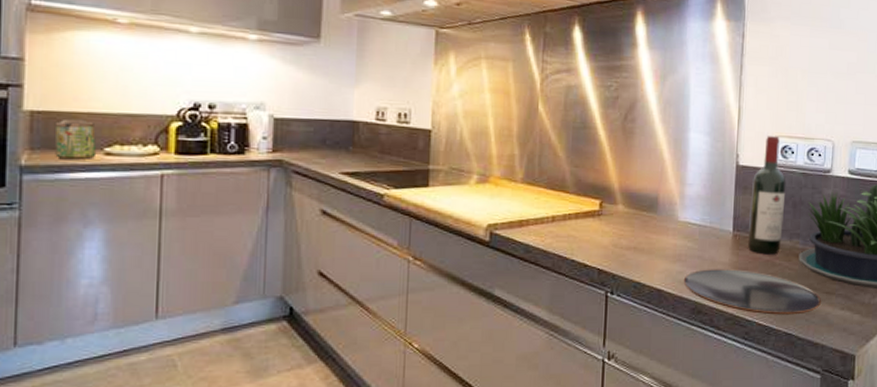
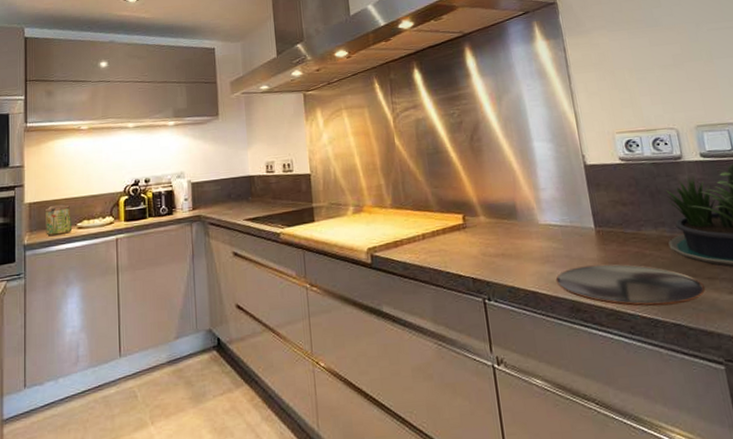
wine bottle: present [747,136,786,255] -> none [603,133,648,246]

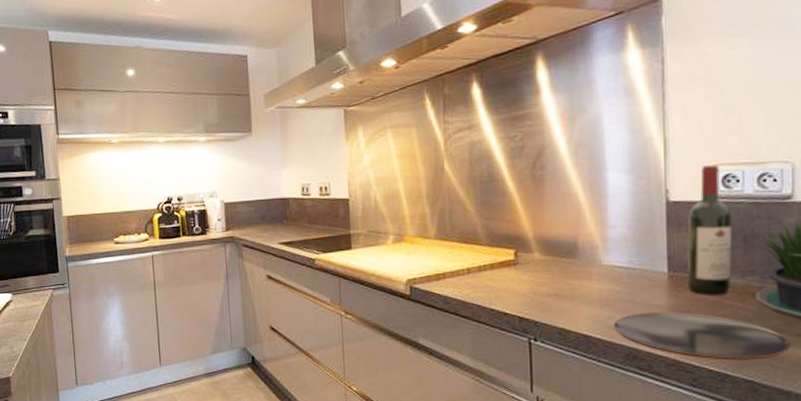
canister: present [44,204,73,237] -> none [82,218,110,250]
wine bottle: none [603,133,648,246] -> present [687,165,733,295]

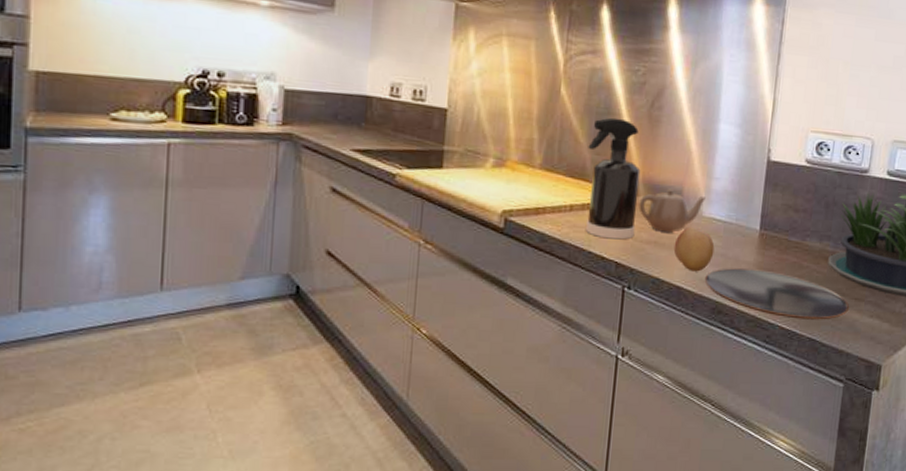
spray bottle: none [477,183,534,296] -> present [585,117,641,240]
teapot: none [534,242,603,284] -> present [638,188,706,233]
fruit: none [575,277,620,320] -> present [673,228,715,272]
wine bottle: present [687,165,733,295] -> none [774,131,820,256]

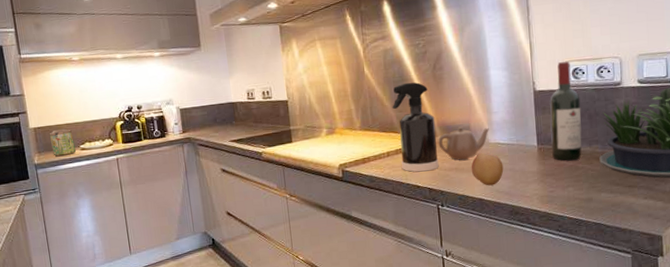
canister: none [60,80,103,124] -> present [49,128,77,157]
plate: present [704,268,850,320] -> none [500,175,625,210]
wine bottle: none [774,131,820,256] -> present [550,61,582,161]

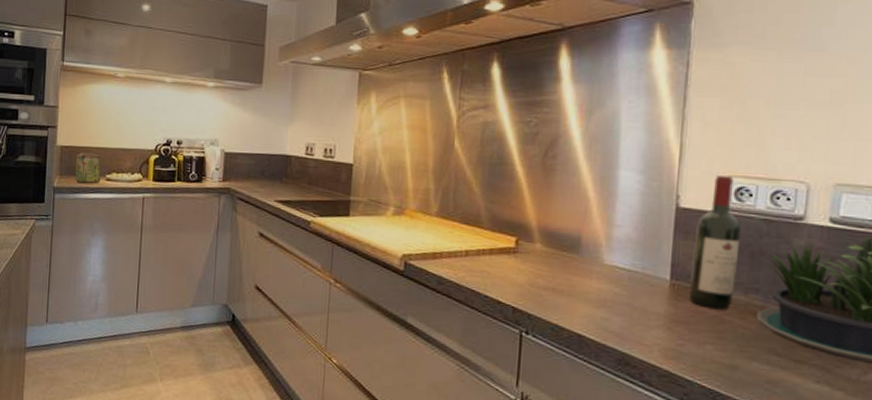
spray bottle: present [392,82,439,172] -> none [481,167,536,285]
teapot: present [438,126,489,160] -> none [534,235,606,280]
fruit: present [471,153,504,186] -> none [573,275,619,321]

